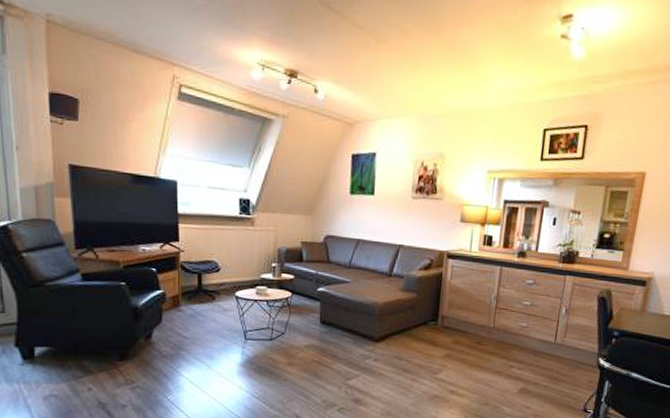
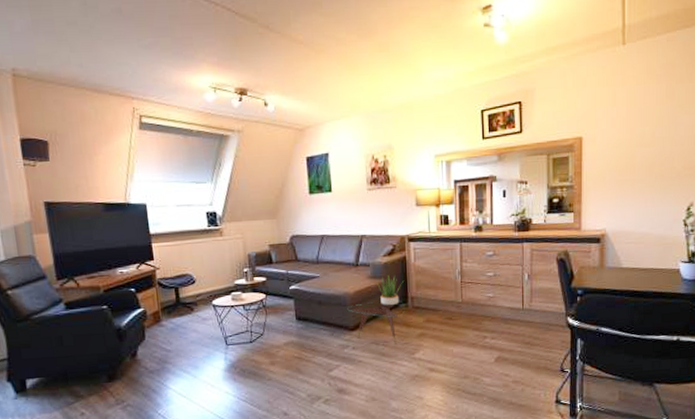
side table: none [374,316,432,362] -> present [347,304,404,345]
potted plant: none [408,290,433,322] -> present [377,275,401,306]

